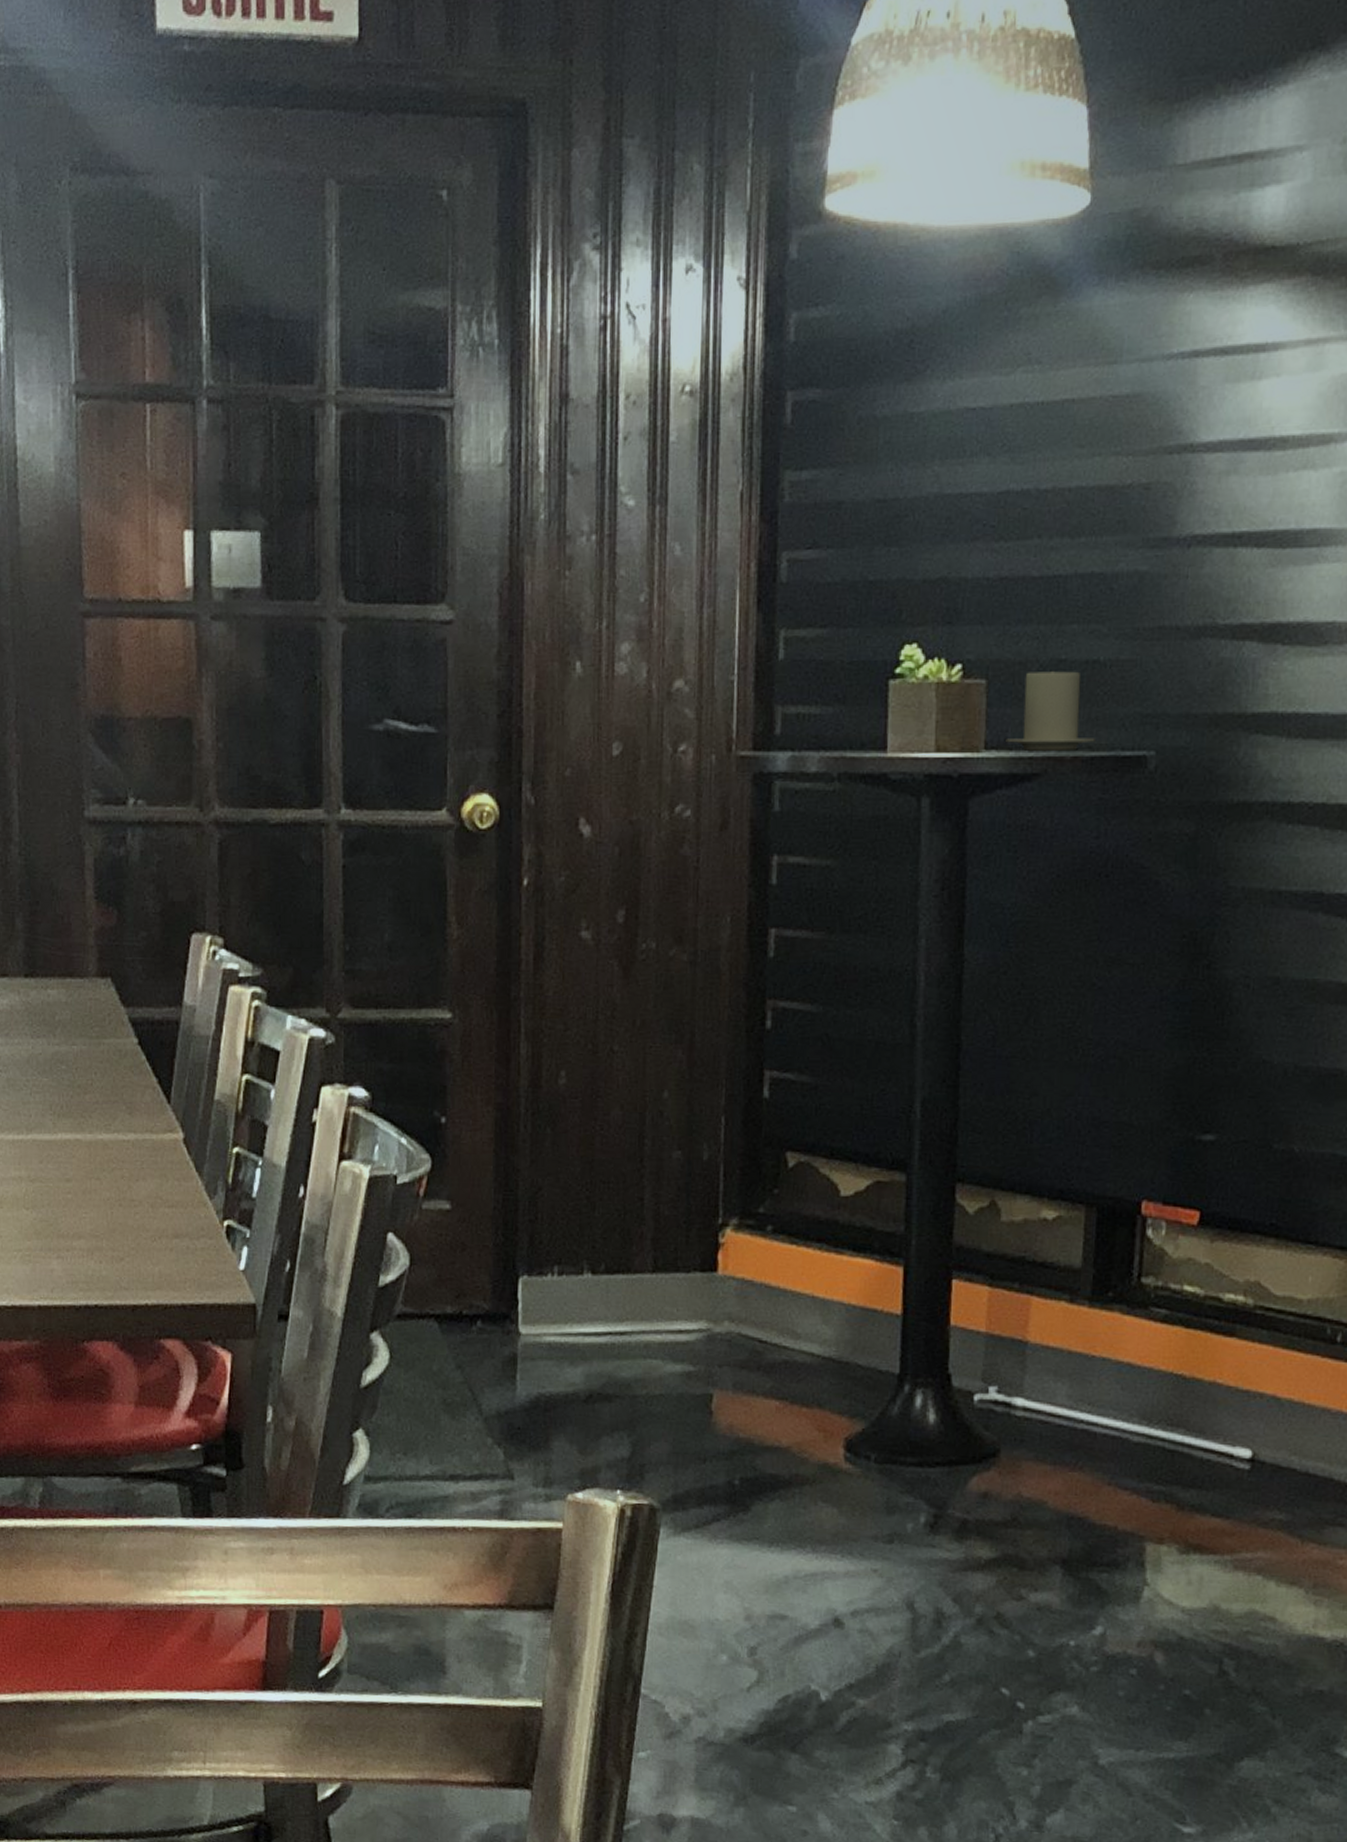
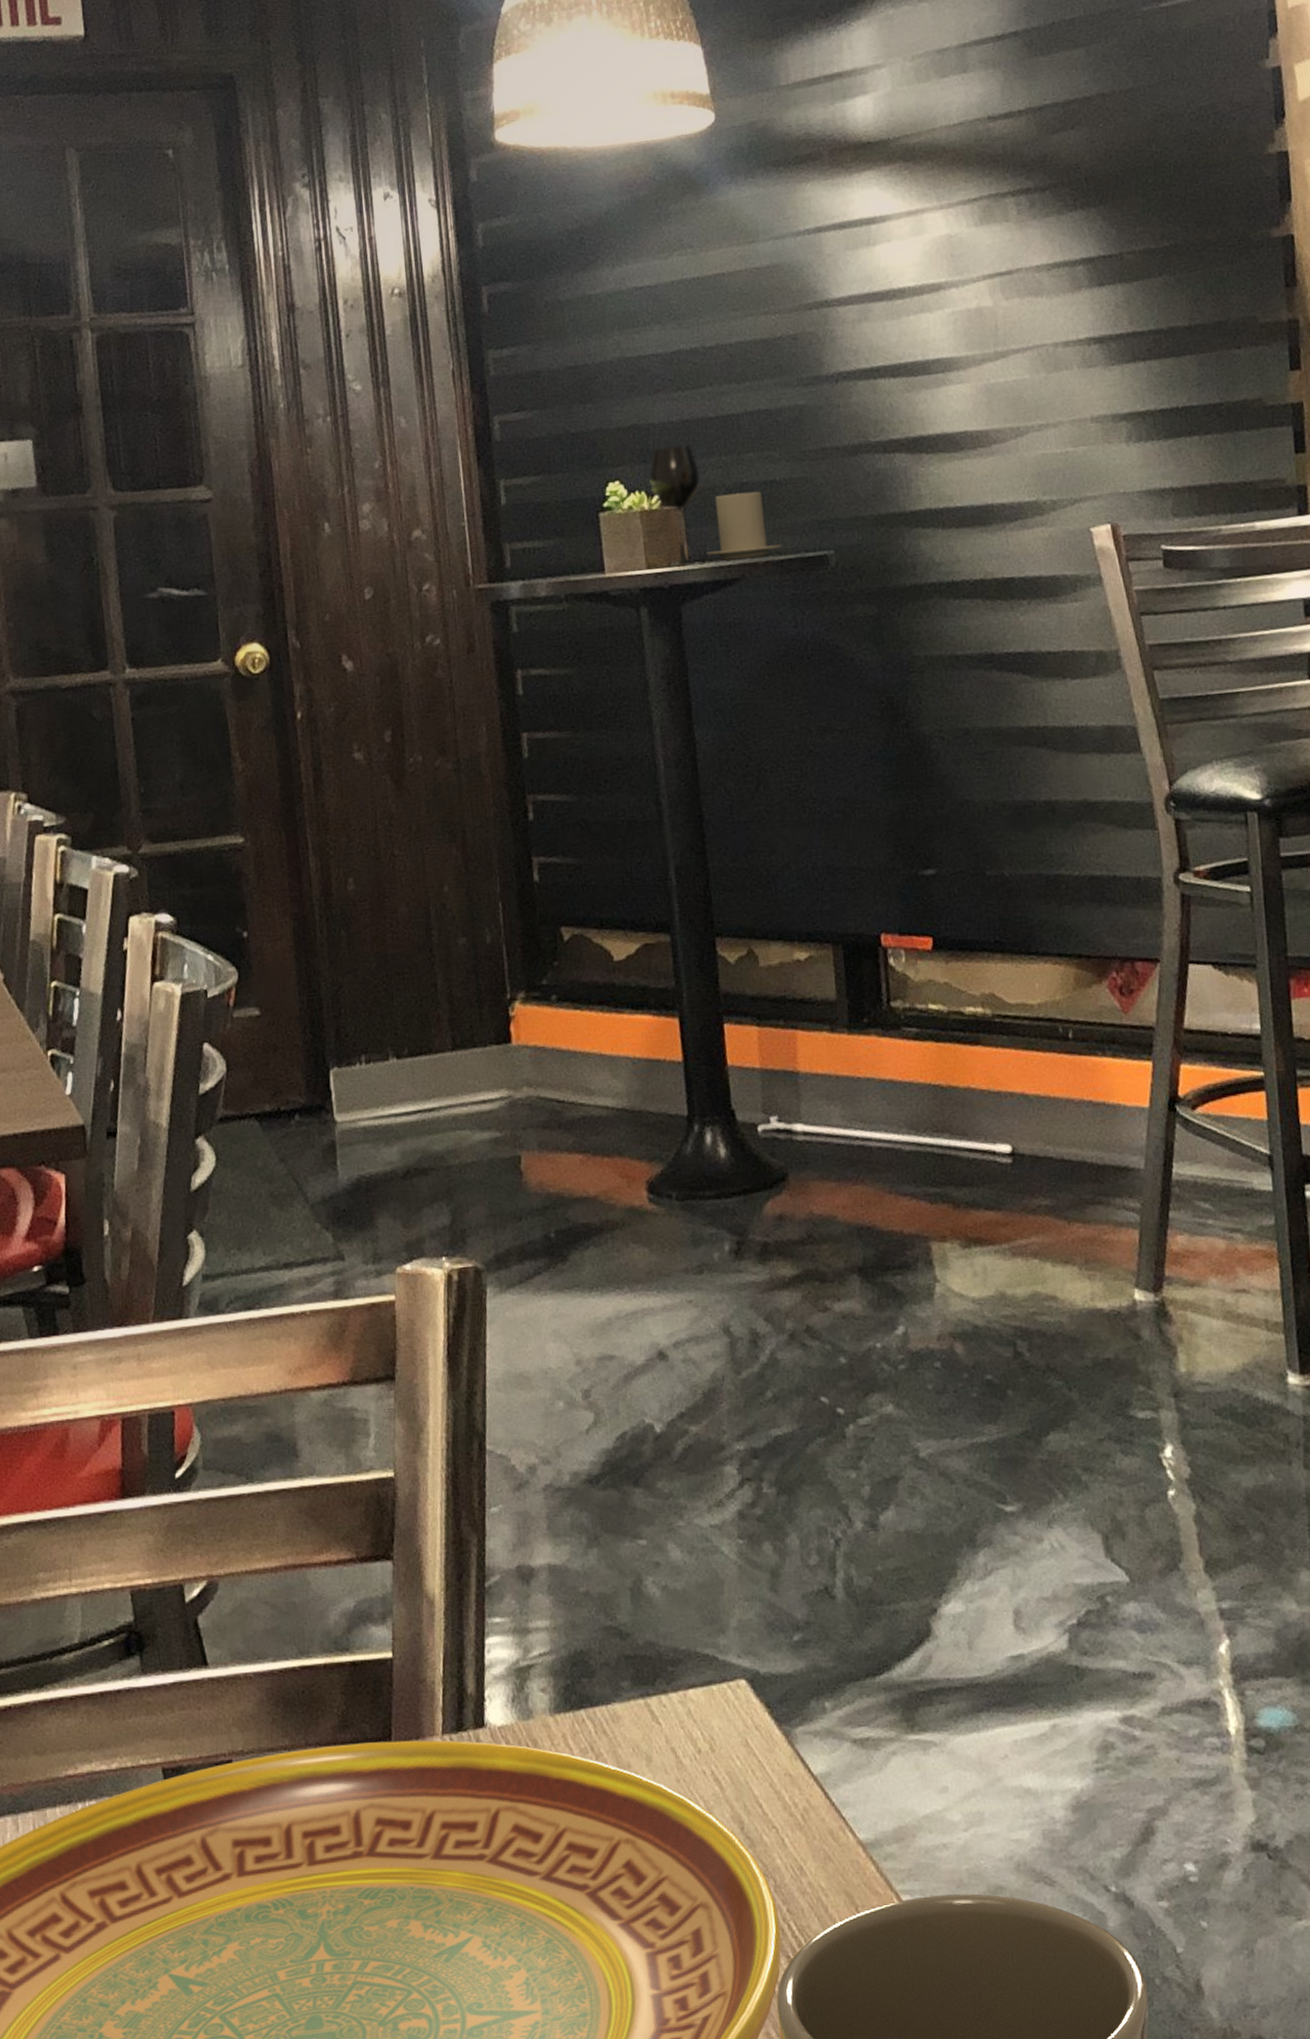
wineglass: none [952,607,1012,753] -> present [649,444,705,567]

